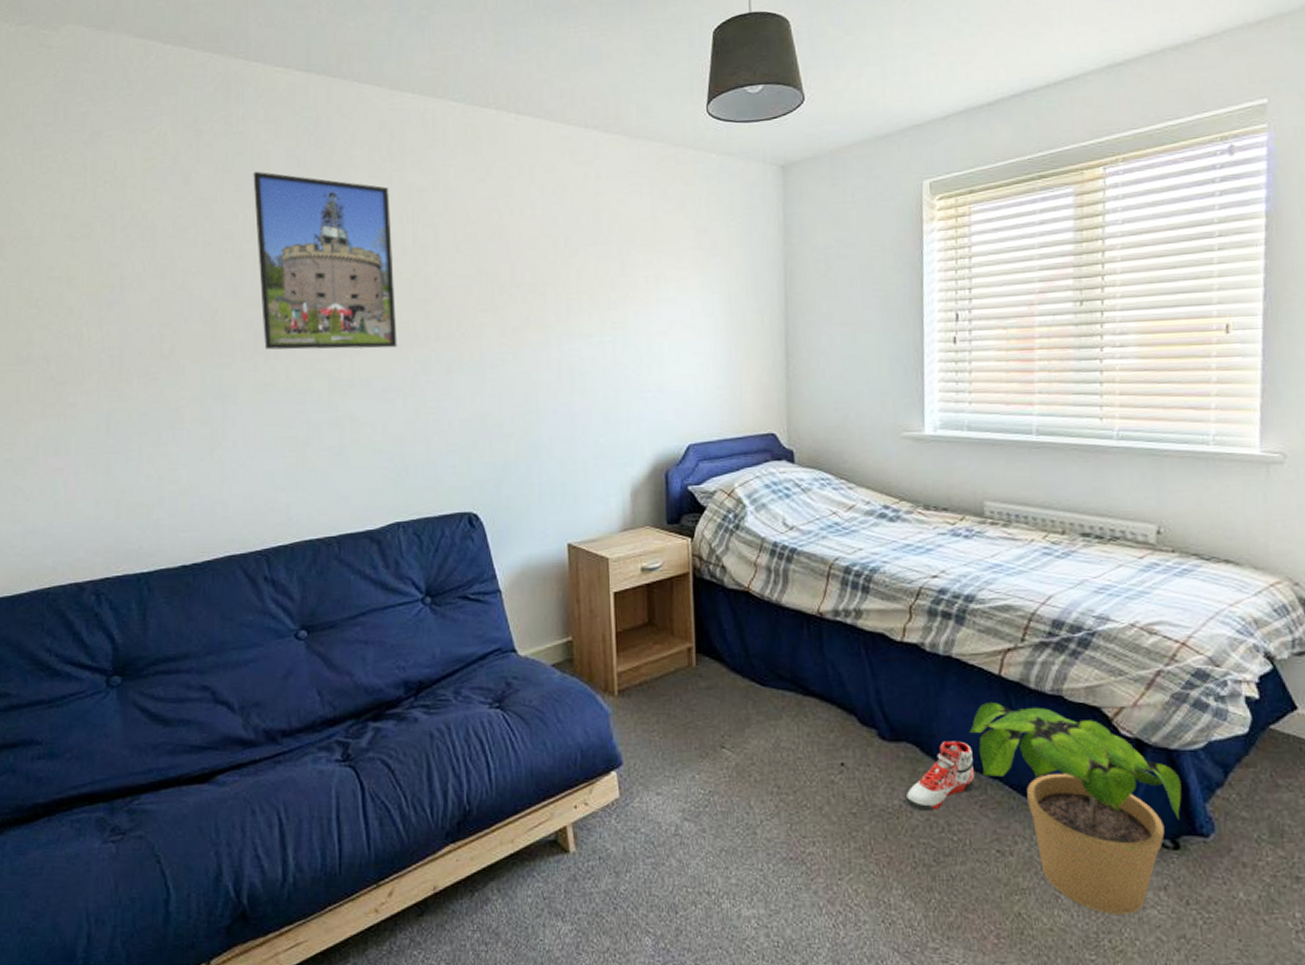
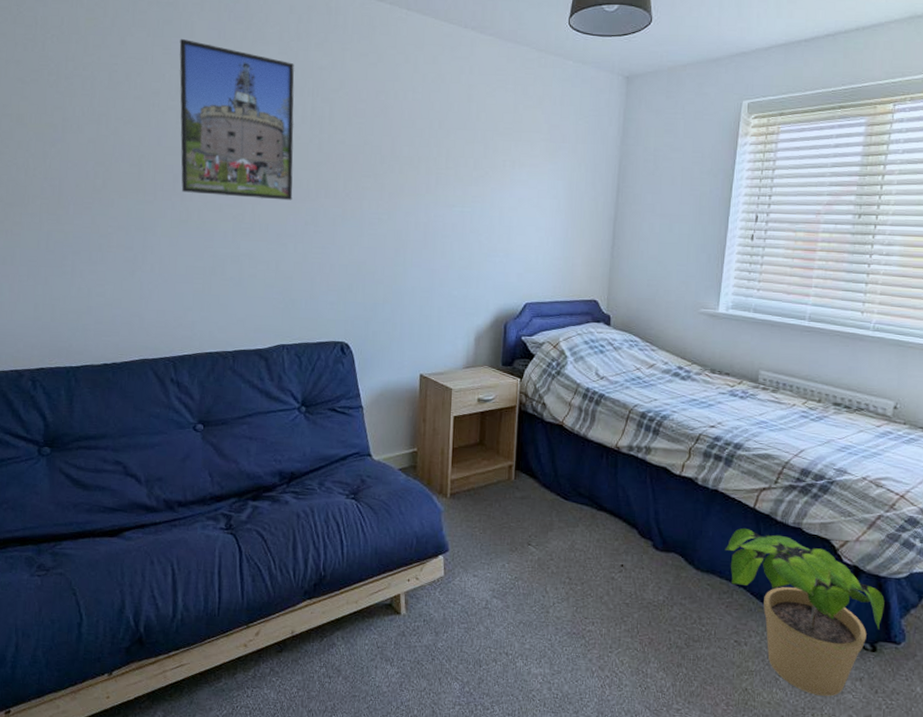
sneaker: present [905,741,976,812] -> none [668,555,726,608]

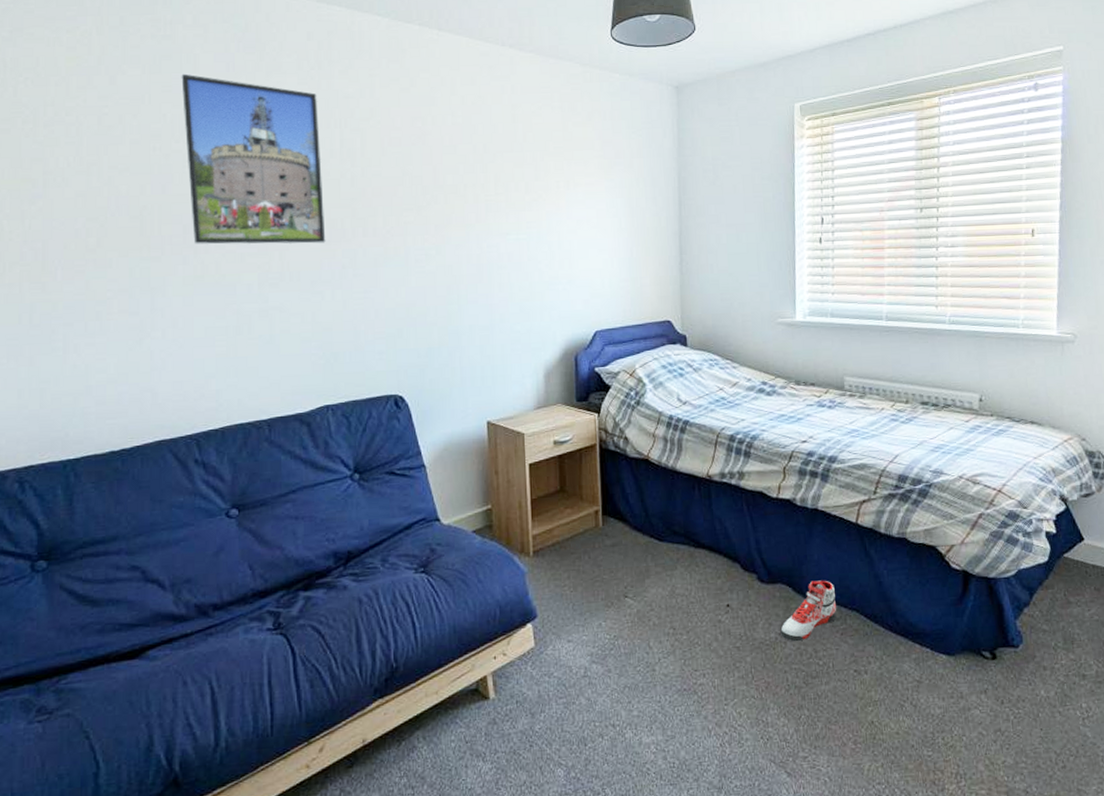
sneaker: none [668,555,726,608] -> present [780,580,837,642]
potted plant: present [725,527,885,697] -> none [832,545,998,717]

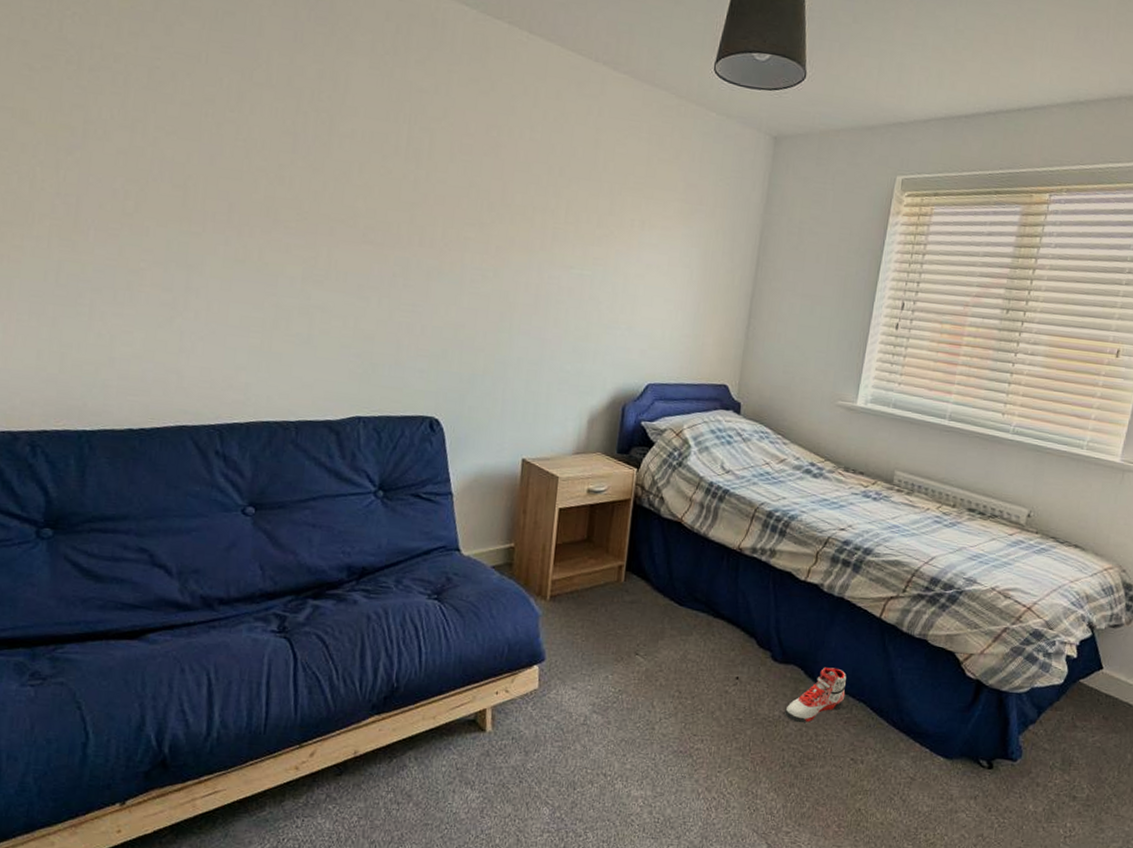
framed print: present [181,73,326,244] -> none [238,35,389,246]

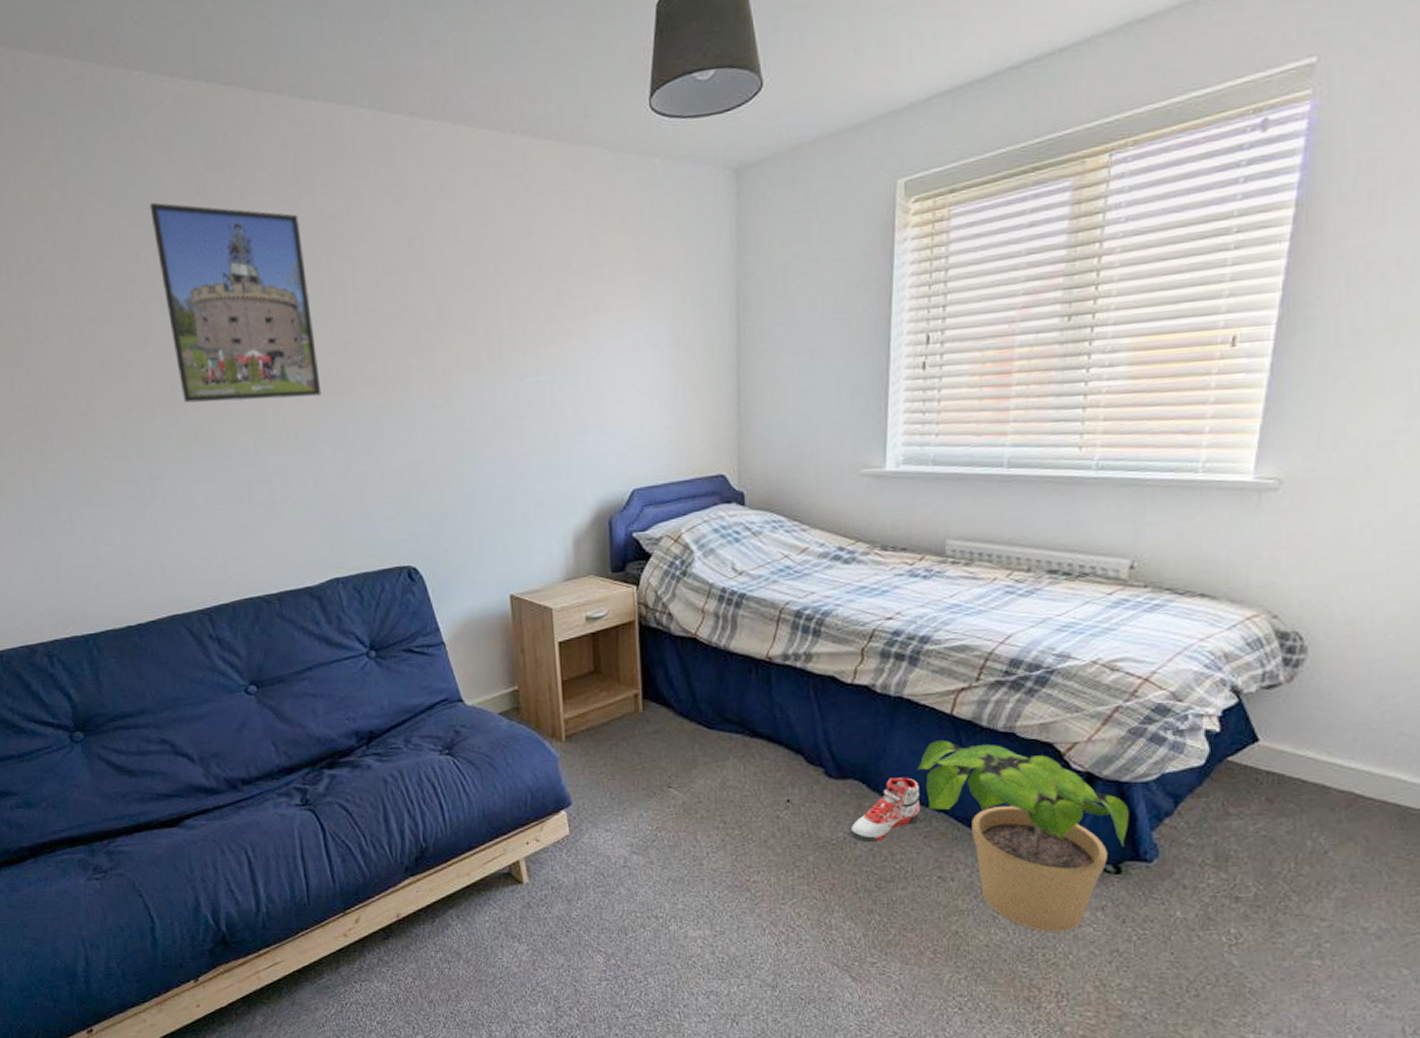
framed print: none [238,35,389,246] -> present [149,202,322,403]
potted plant: none [847,638,1005,816] -> present [917,739,1129,932]

